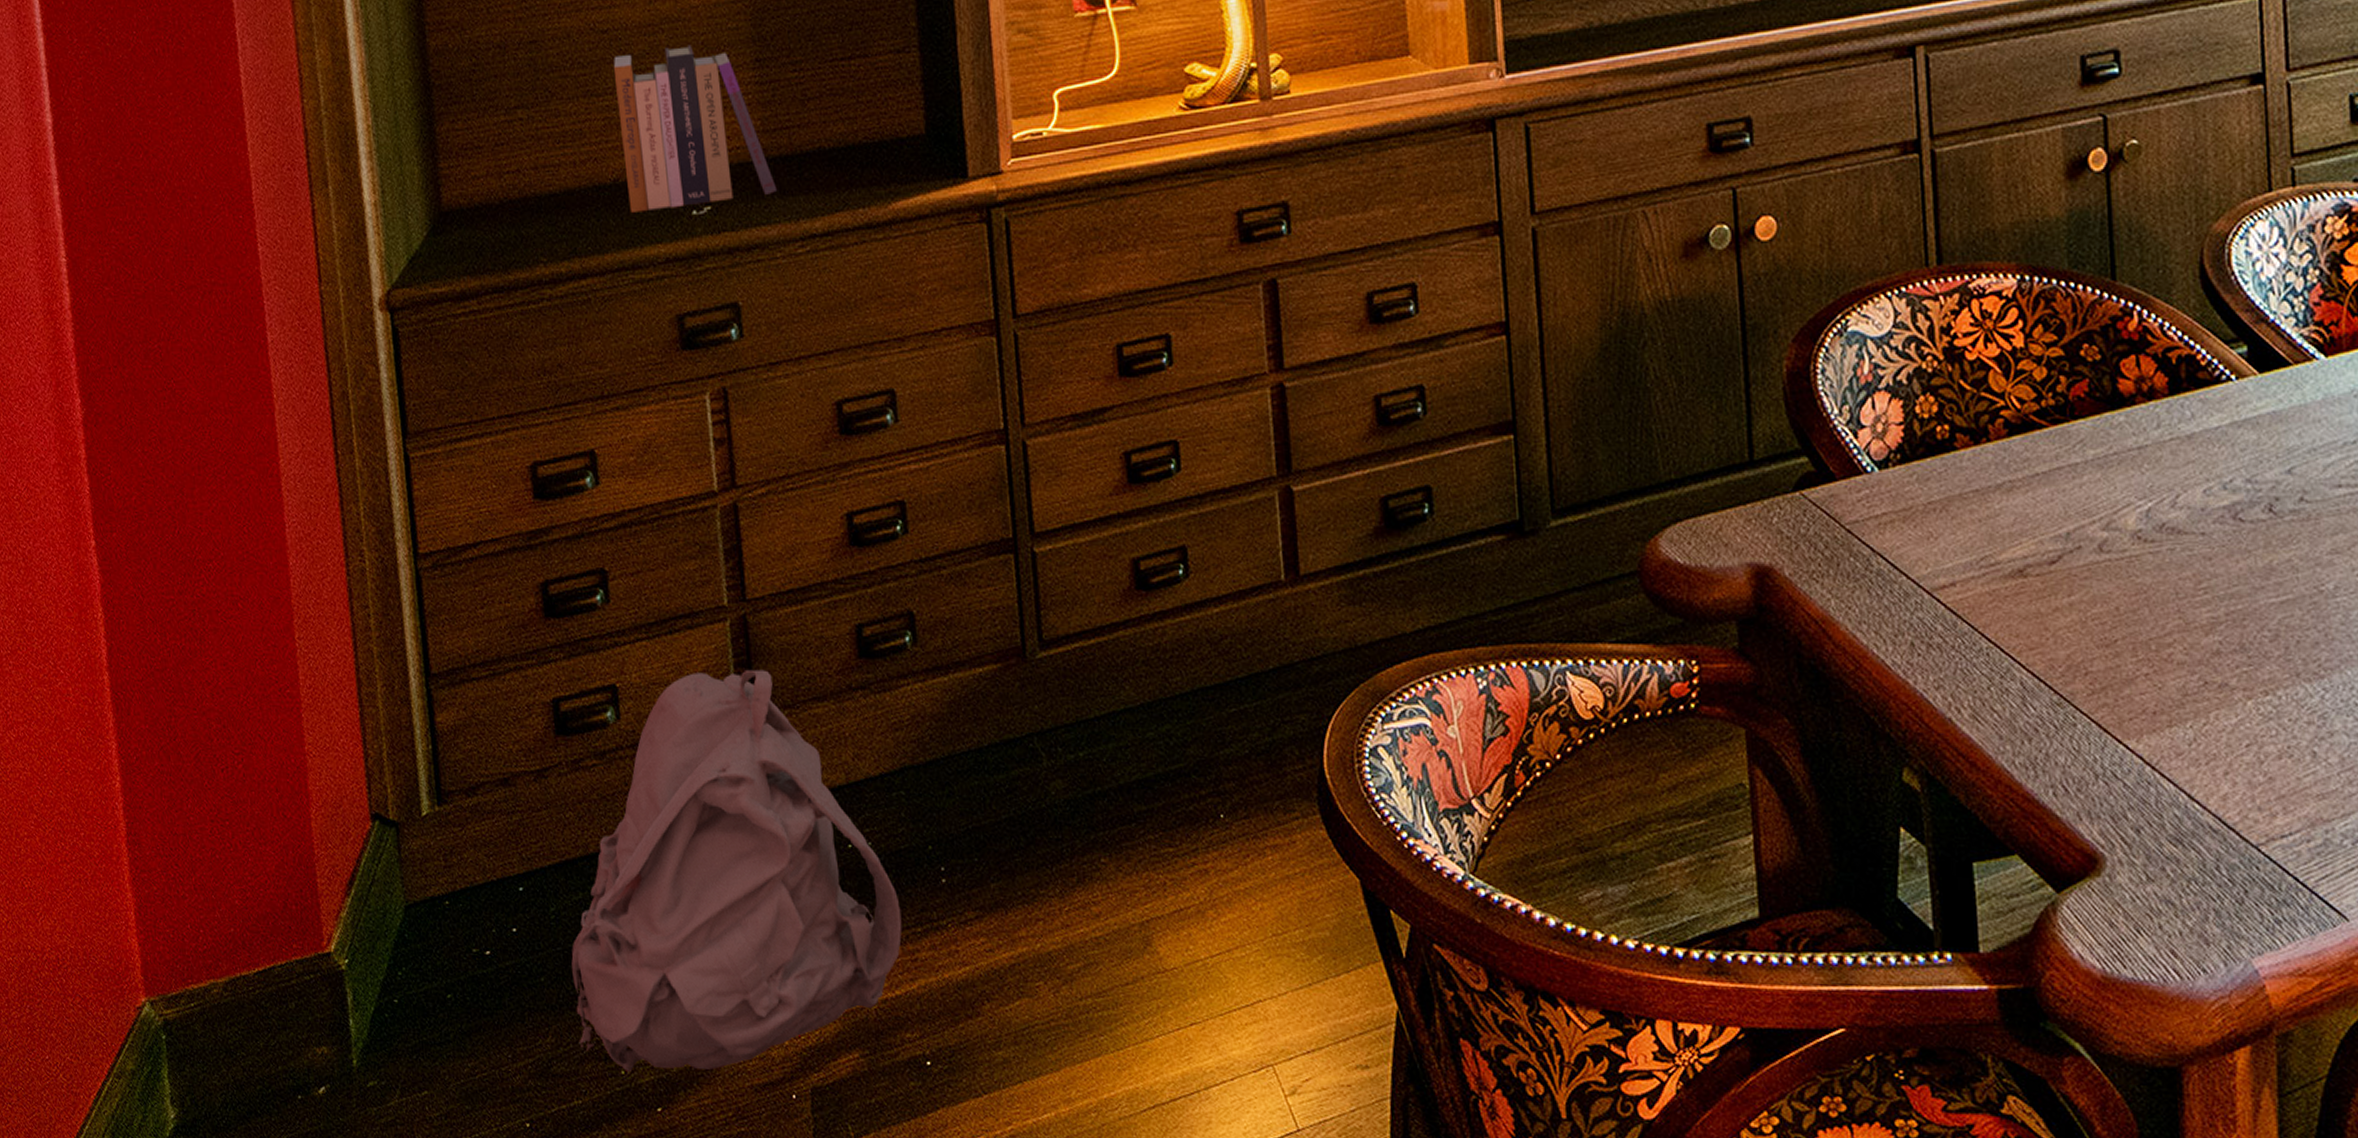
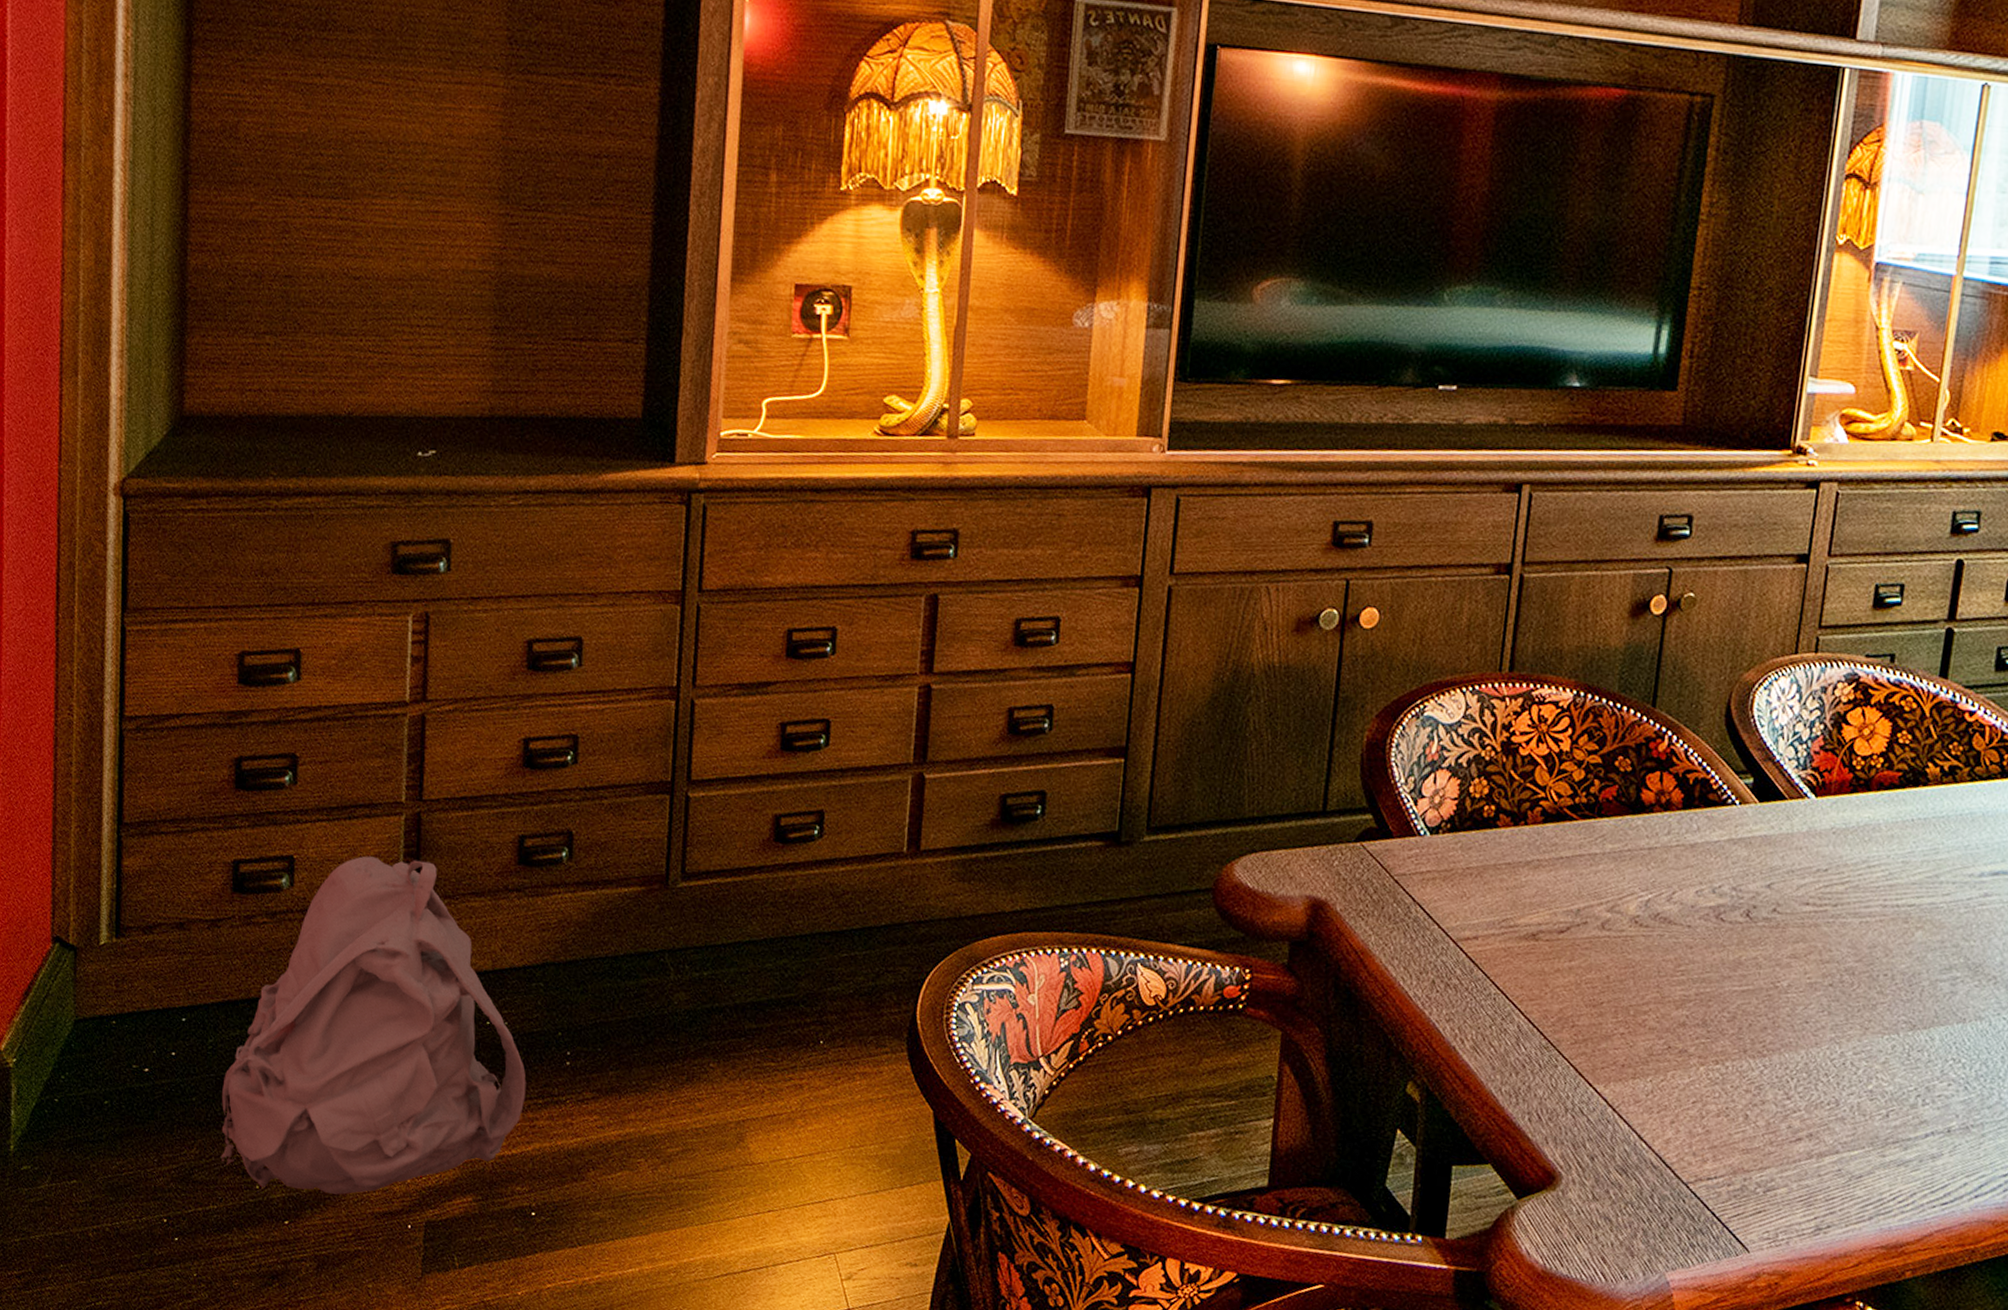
books: present [613,45,778,212] -> none [360,302,499,449]

